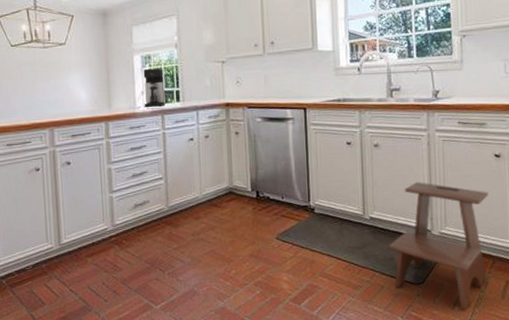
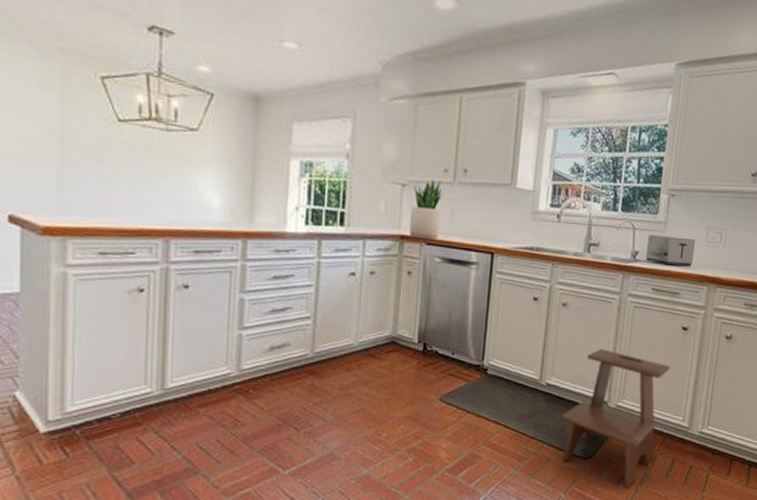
coffee maker: present [143,68,166,108] -> none [297,178,328,230]
planter: none [231,54,257,104] -> present [409,180,444,240]
toaster: none [446,71,495,100] -> present [645,234,695,267]

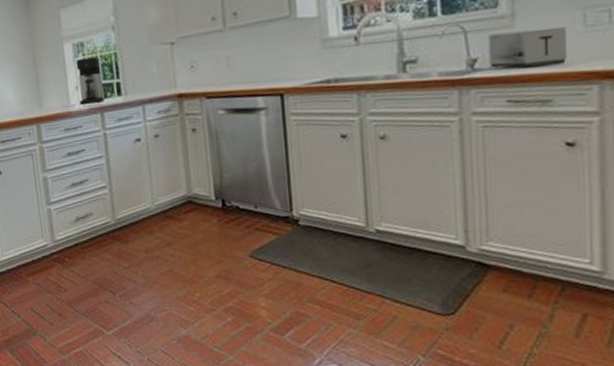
coffee maker: none [297,178,328,230] -> present [76,56,105,106]
planter: present [409,180,444,240] -> none [182,30,218,94]
step stool: present [560,349,670,489] -> none [402,183,555,352]

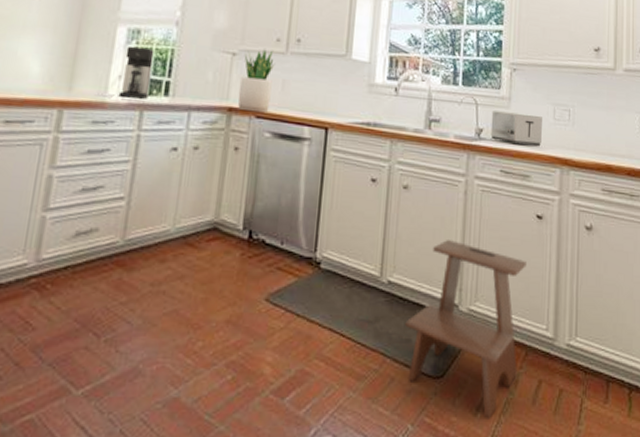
planter: none [182,30,218,94] -> present [238,49,276,113]
step stool: none [402,183,555,352] -> present [405,240,527,419]

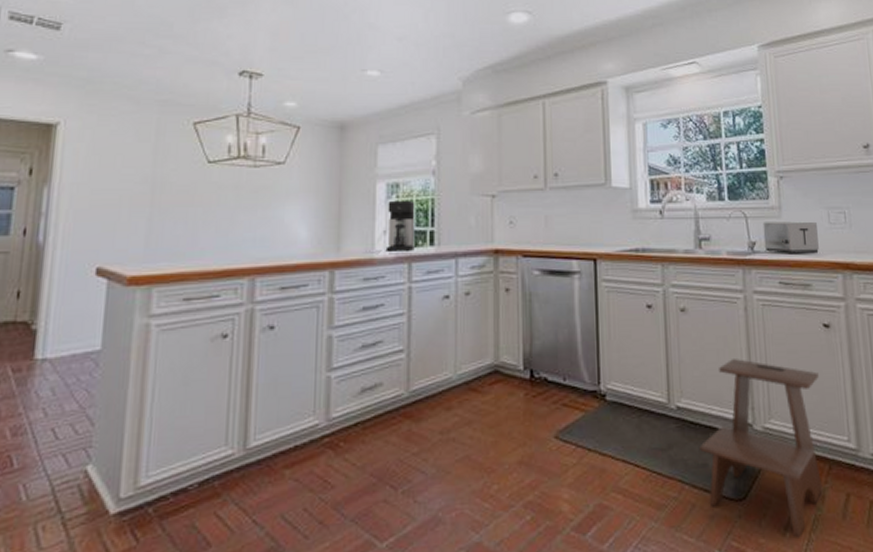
planter: present [238,49,276,113] -> none [502,188,536,252]

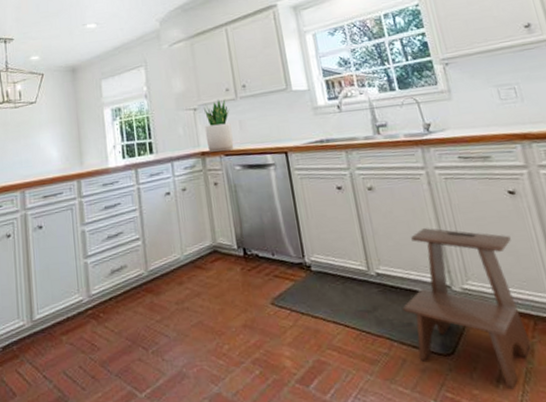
coffee maker: present [385,200,415,253] -> none [114,120,139,163]
planter: none [502,188,536,252] -> present [203,99,234,152]
toaster: present [762,221,819,254] -> none [434,99,494,131]

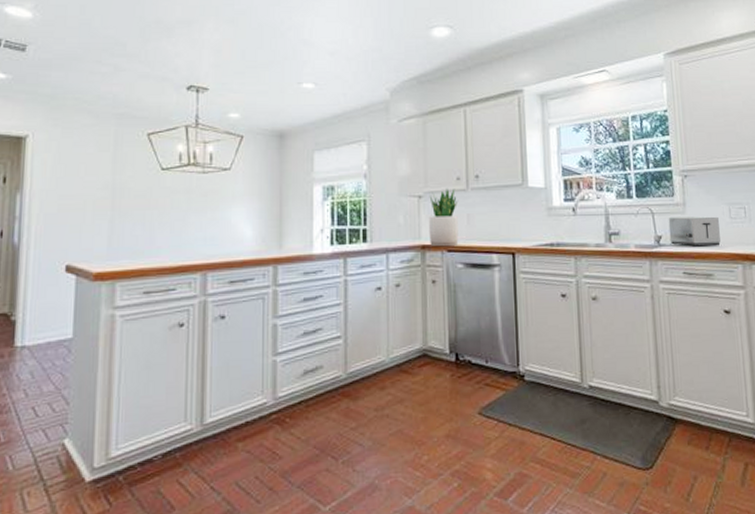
step stool: present [402,228,531,390] -> none [610,342,723,503]
toaster: none [434,99,494,131] -> present [668,216,721,247]

